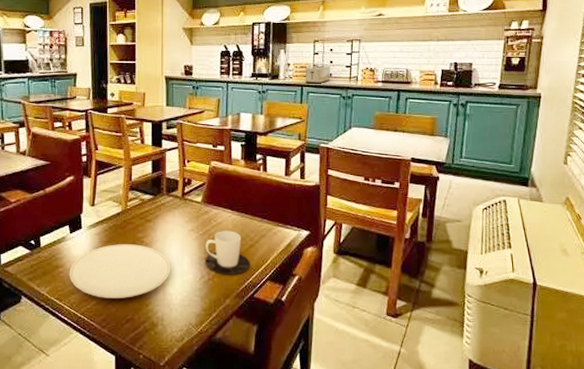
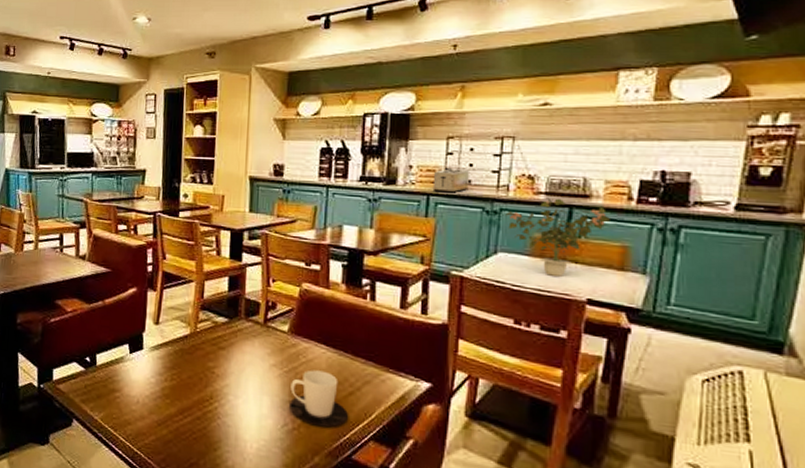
plate: present [69,244,171,298] -> none [126,372,246,438]
potted plant: none [356,85,424,143] -> present [505,198,610,277]

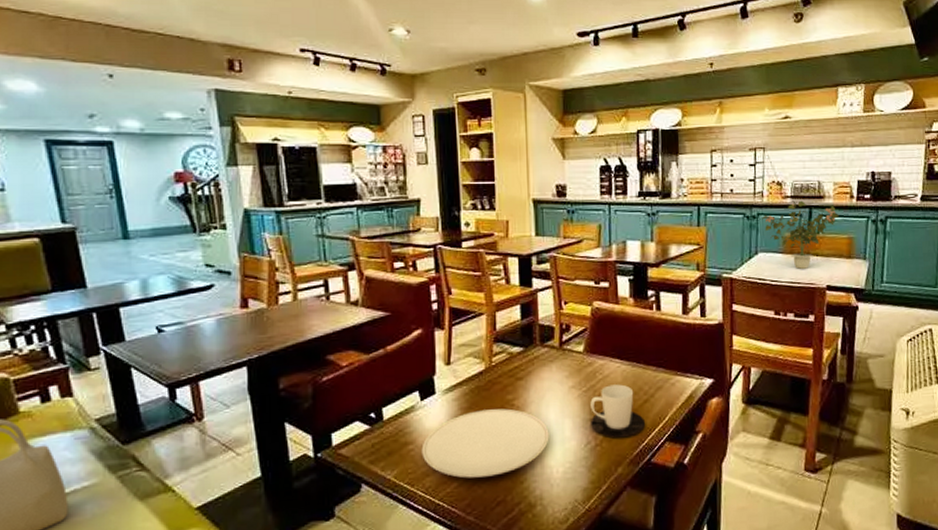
plate: none [126,372,246,438] -> present [421,408,549,479]
toaster: present [432,168,469,193] -> none [701,179,731,203]

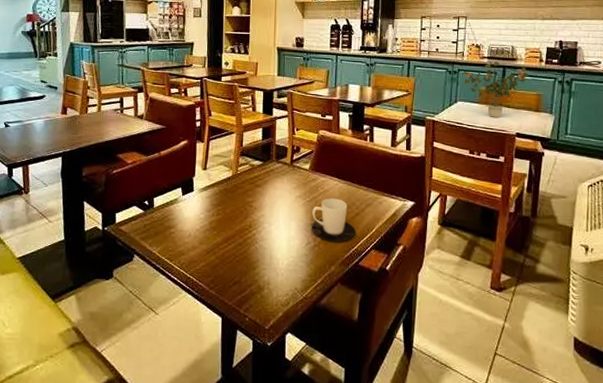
plate: present [421,408,549,479] -> none [180,207,278,261]

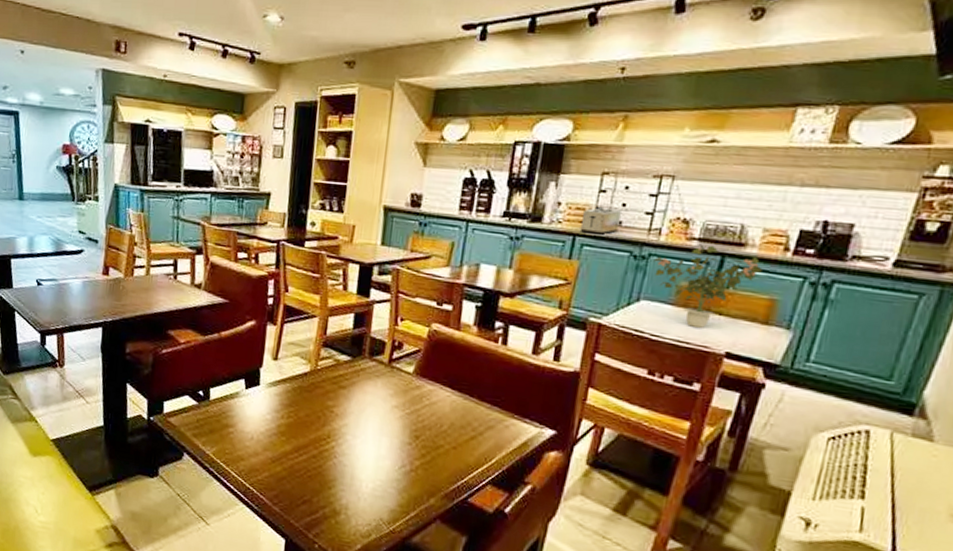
cup: present [312,198,355,241] -> none [409,412,468,470]
toaster: none [412,40,437,58] -> present [580,207,621,235]

